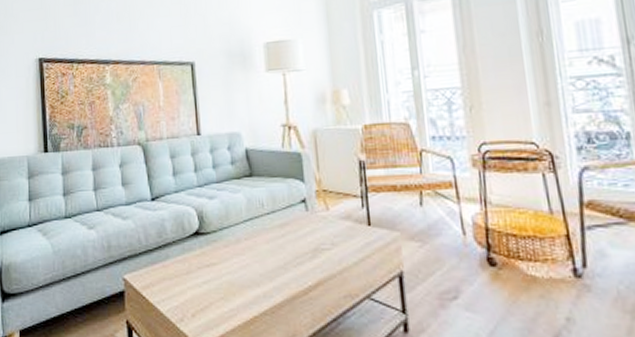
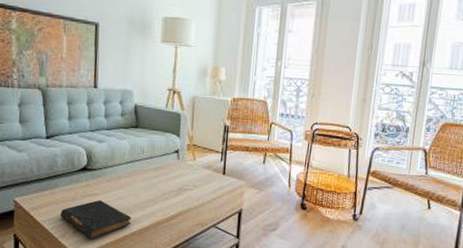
book: none [175,272,260,323] -> present [60,200,131,239]

